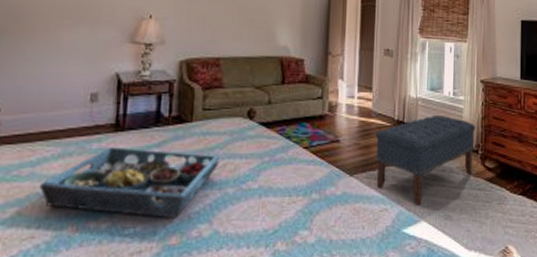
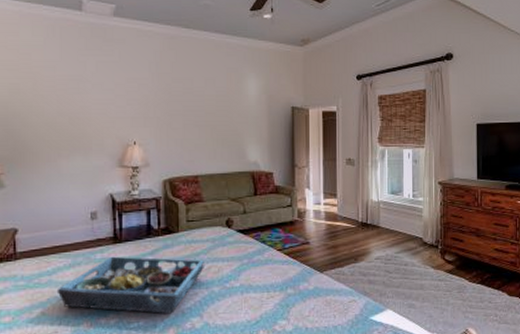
bench: present [375,114,475,207] -> none [341,215,434,297]

